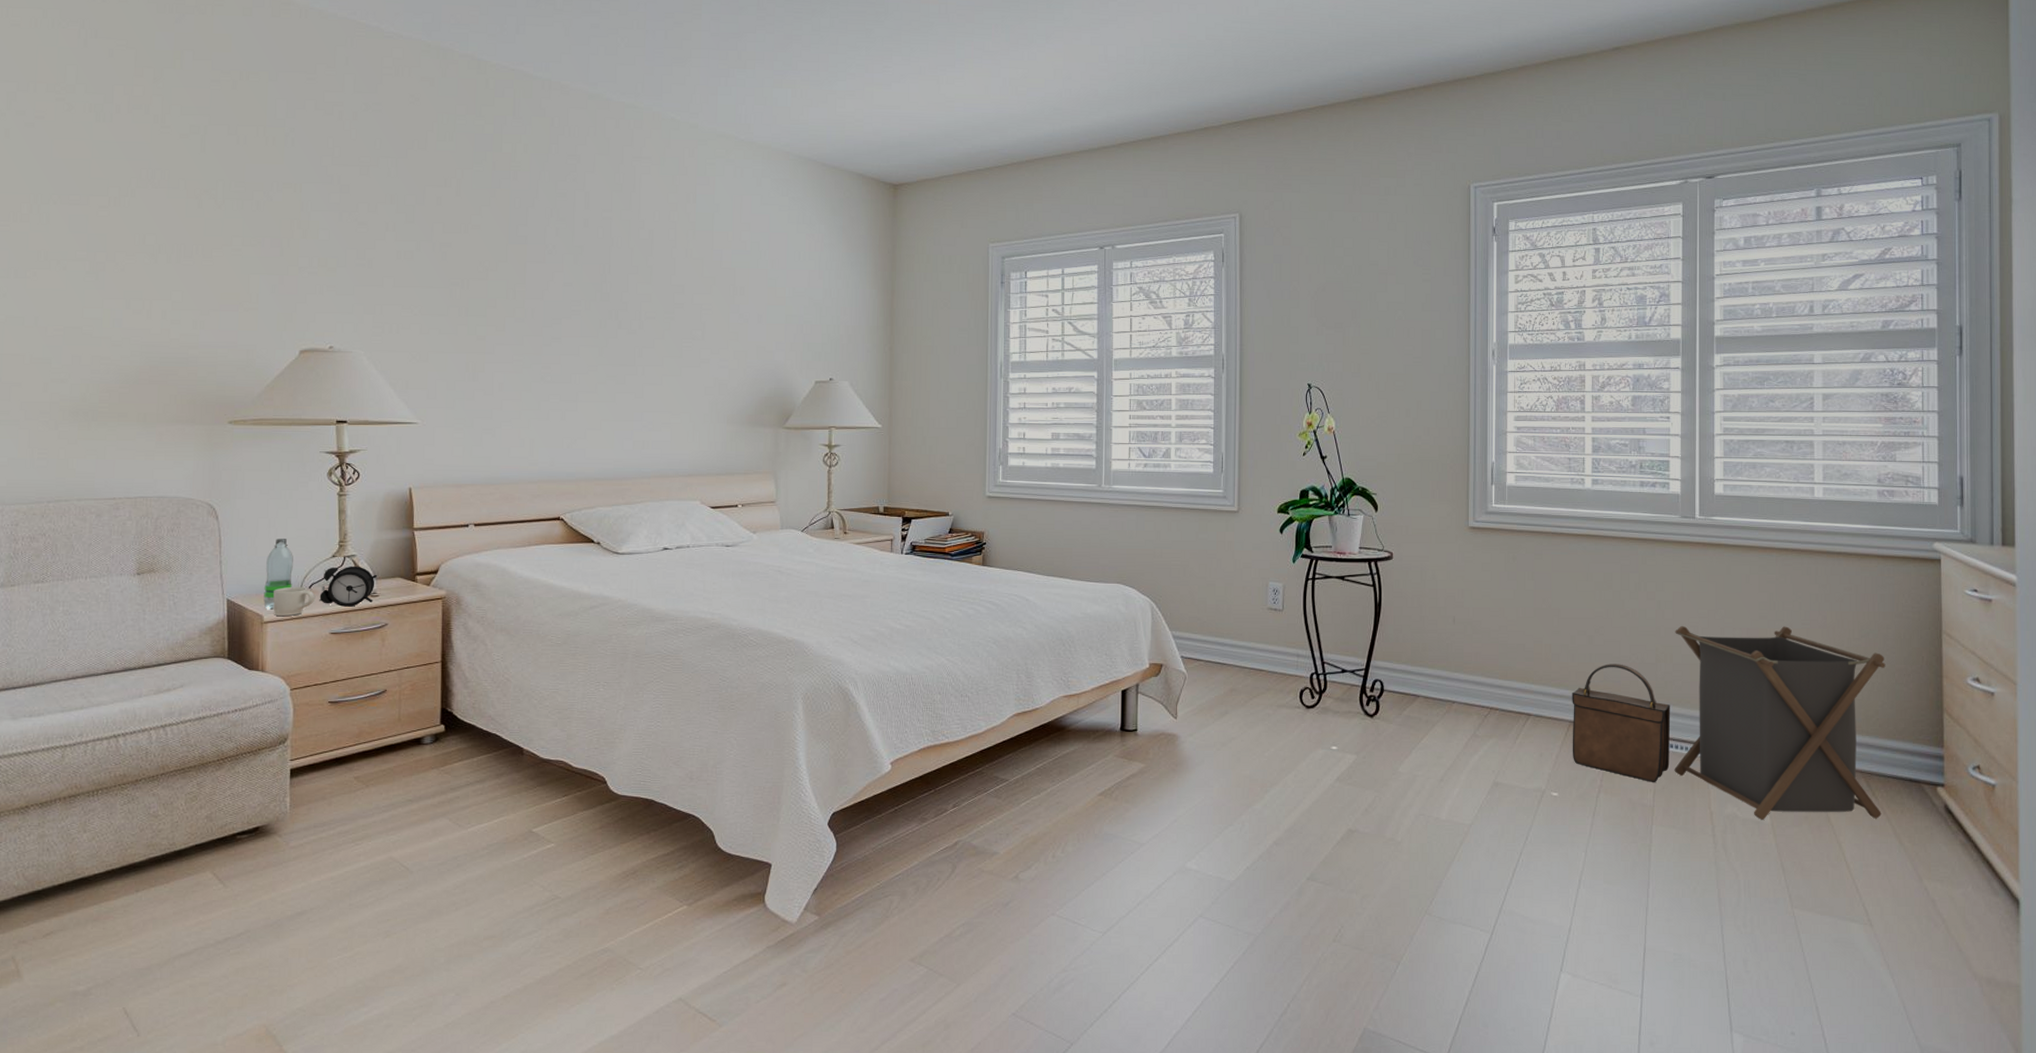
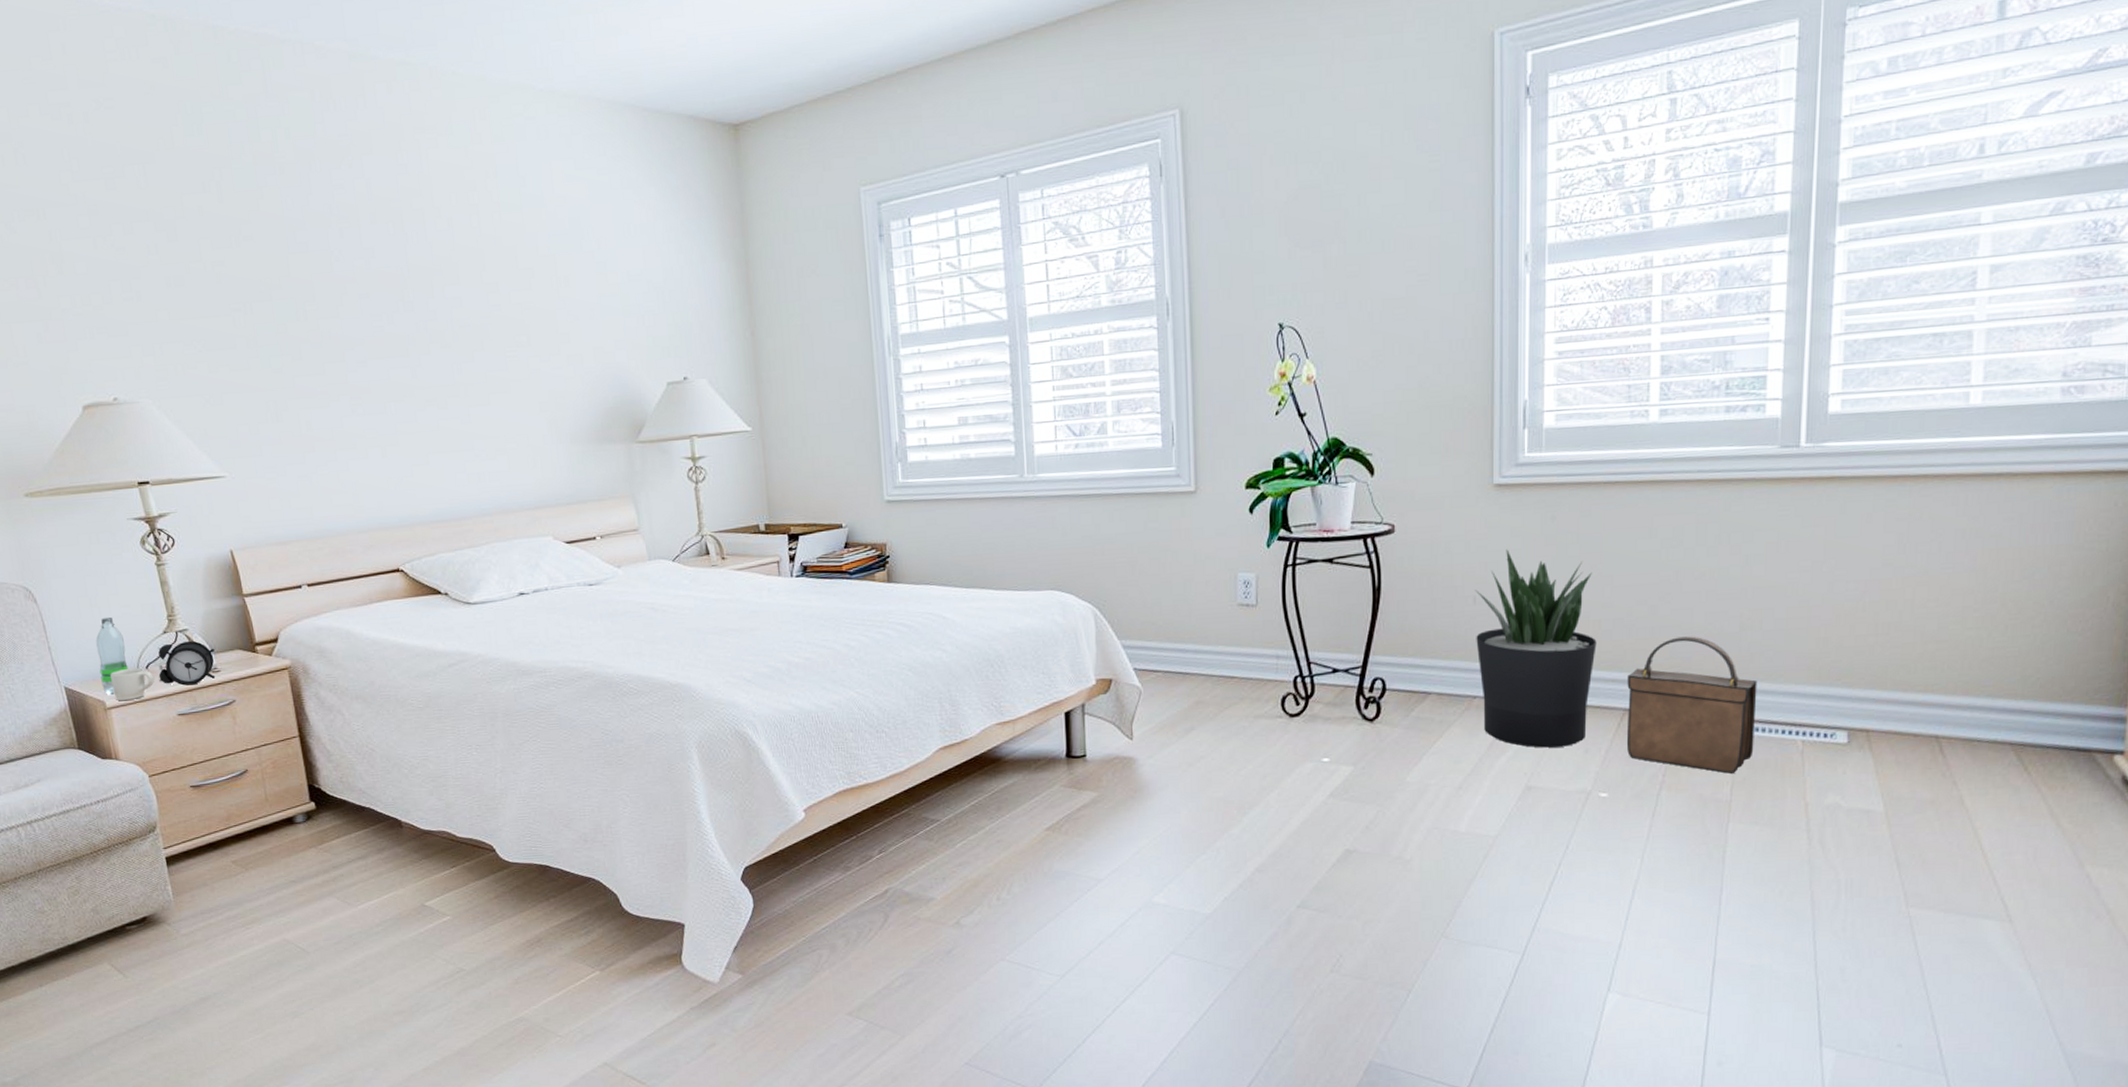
planter: none [1454,580,1548,750] -> present [1475,549,1597,748]
laundry basket: present [1674,625,1886,820] -> none [1759,573,2055,808]

